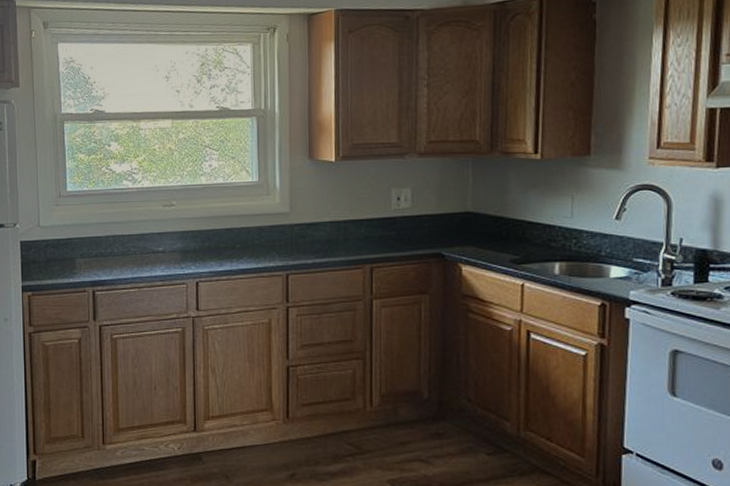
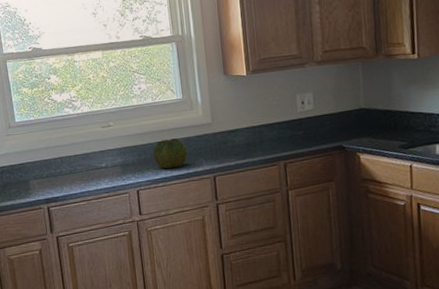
cabbage: none [219,226,257,261] -> present [153,138,187,169]

